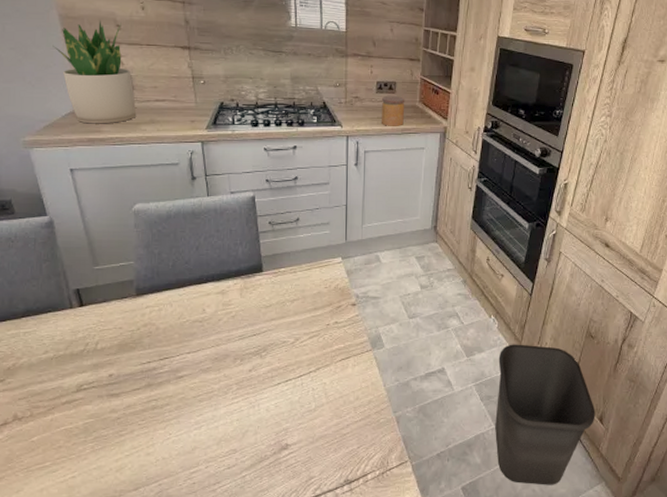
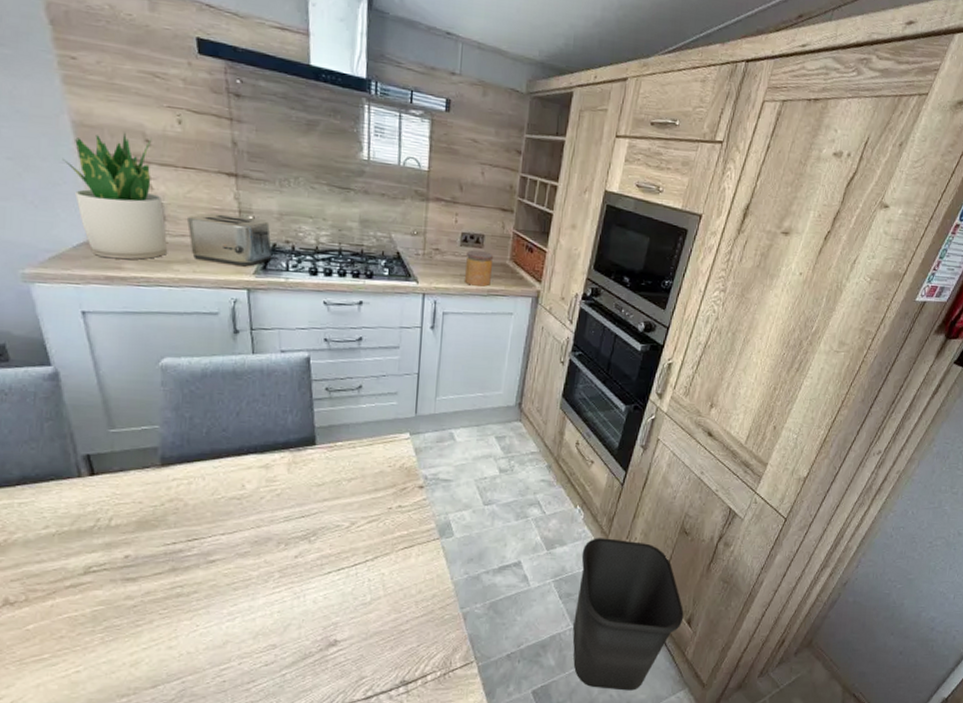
toaster: none [151,80,221,124] -> present [187,212,273,268]

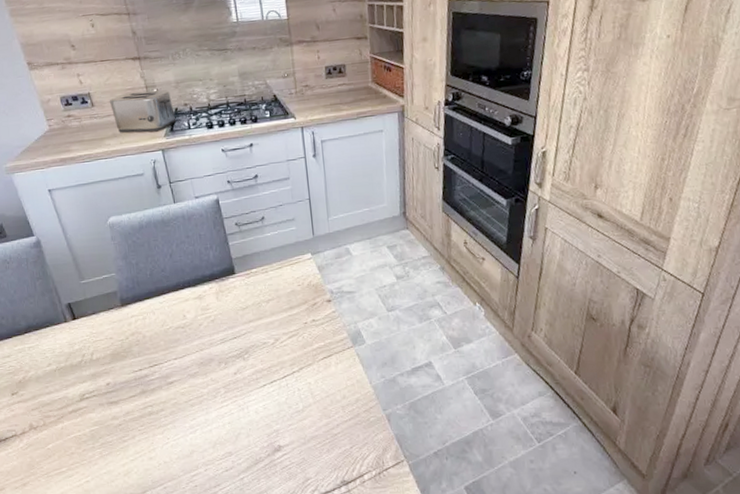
planter: present [62,132,168,260] -> none [18,43,100,145]
jar: present [465,250,494,287] -> none [333,79,358,113]
waste bin: present [573,538,684,691] -> none [489,331,608,484]

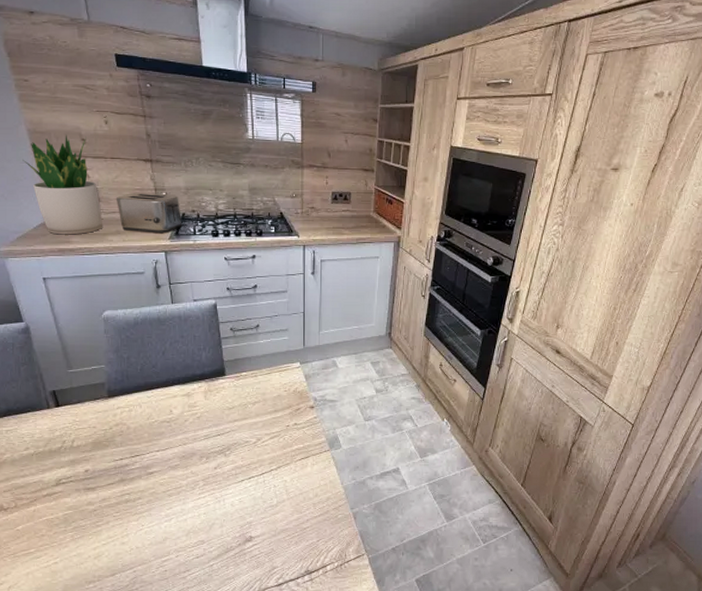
planter: none [18,43,100,145] -> present [22,134,103,235]

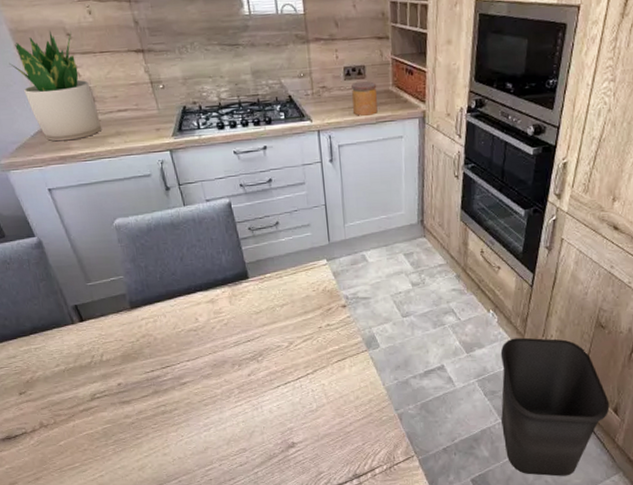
toaster: present [117,192,183,235] -> none [112,86,185,132]
jar: none [337,206,360,237] -> present [351,81,378,117]
waste bin: none [448,446,545,579] -> present [500,337,610,476]

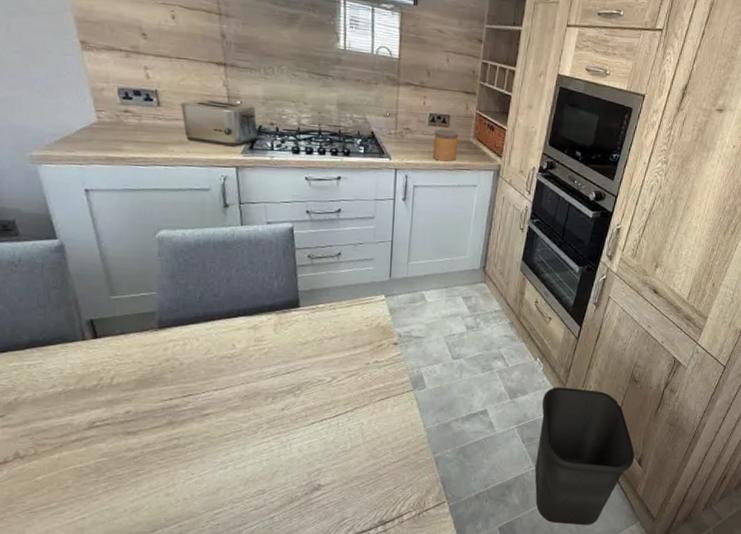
planter: present [9,30,102,142] -> none [66,27,164,142]
toaster: none [112,86,185,132] -> present [181,98,259,148]

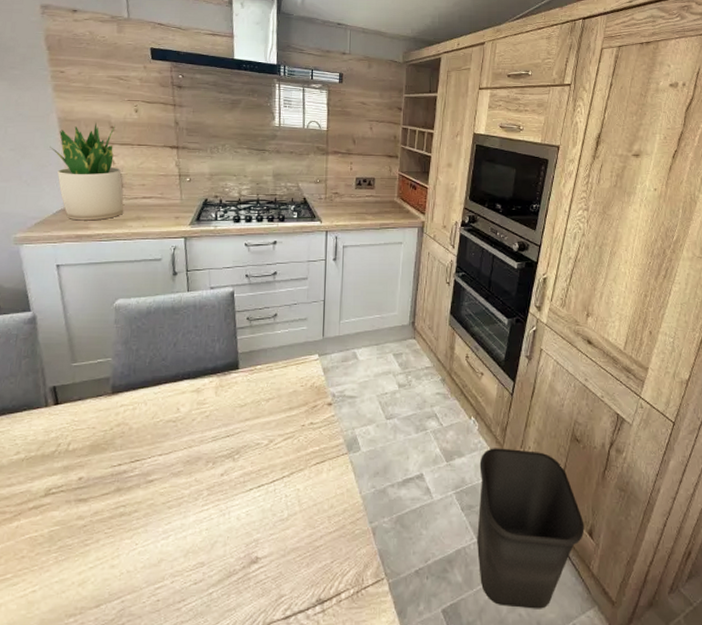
planter: none [66,27,164,142] -> present [49,122,124,221]
toaster: present [181,98,259,148] -> none [139,178,205,221]
jar: present [433,129,459,163] -> none [360,192,384,222]

